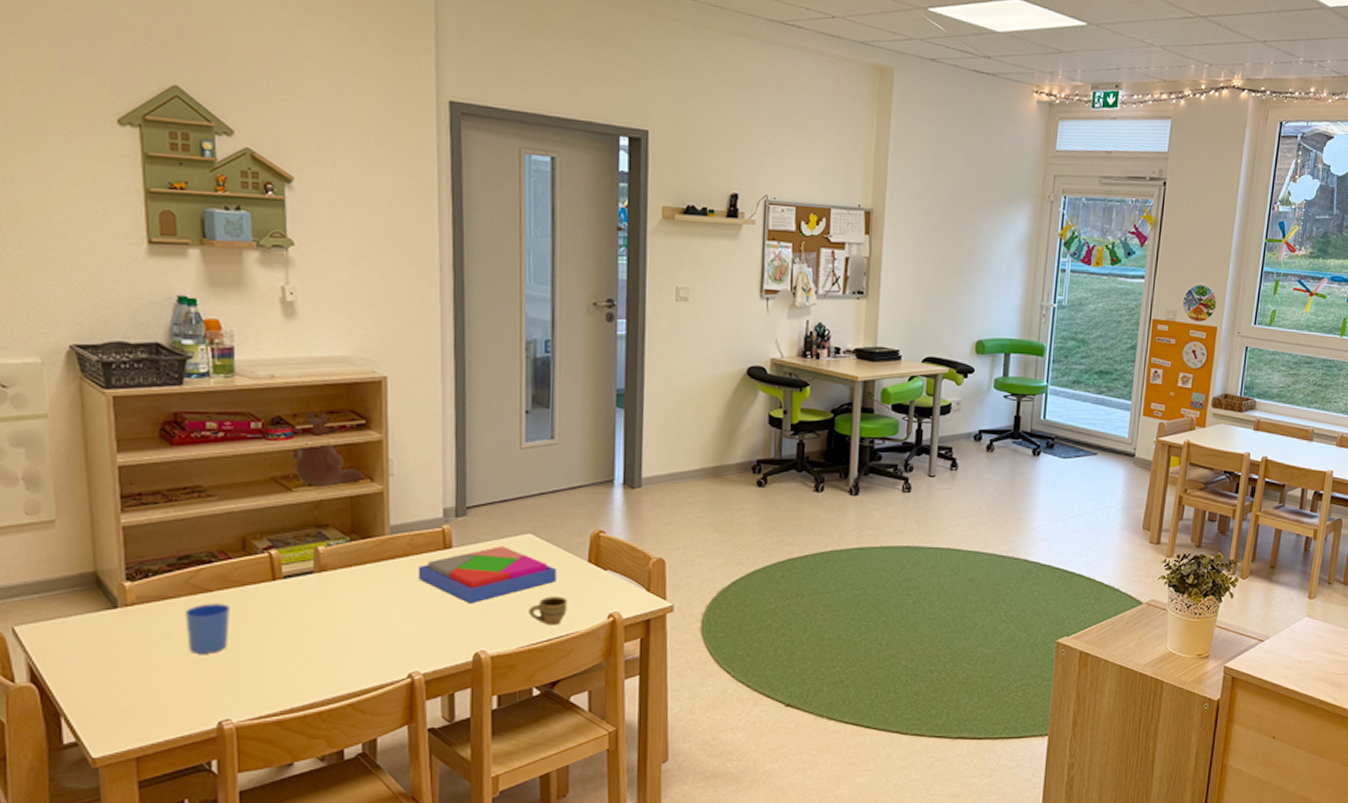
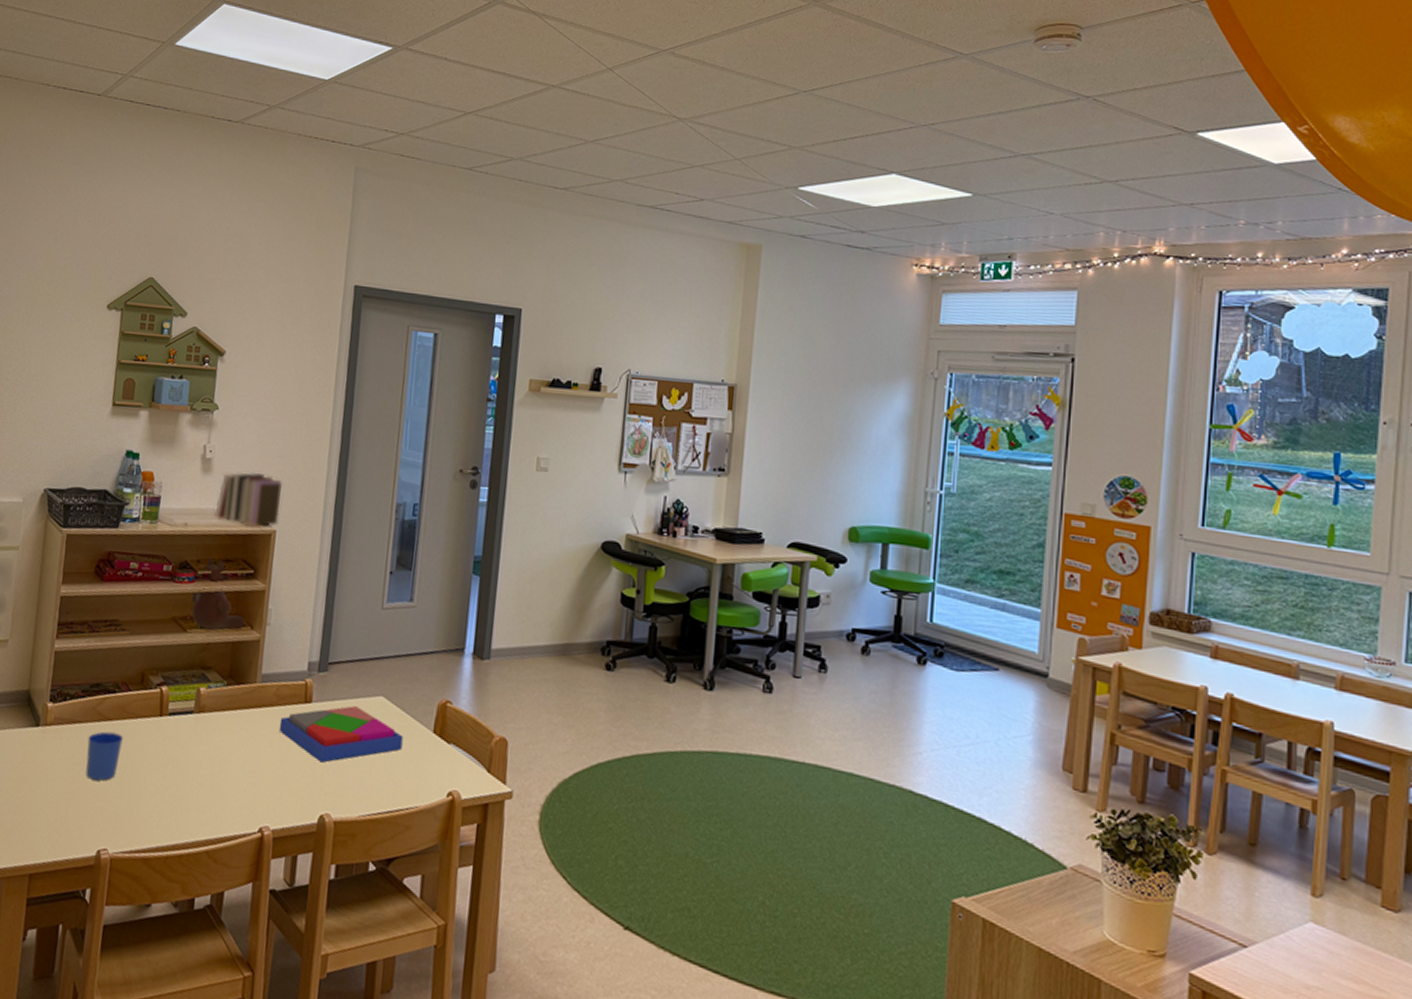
books: none [307,315,389,374] -> present [214,473,282,527]
cup: present [529,596,567,625] -> none [373,764,410,797]

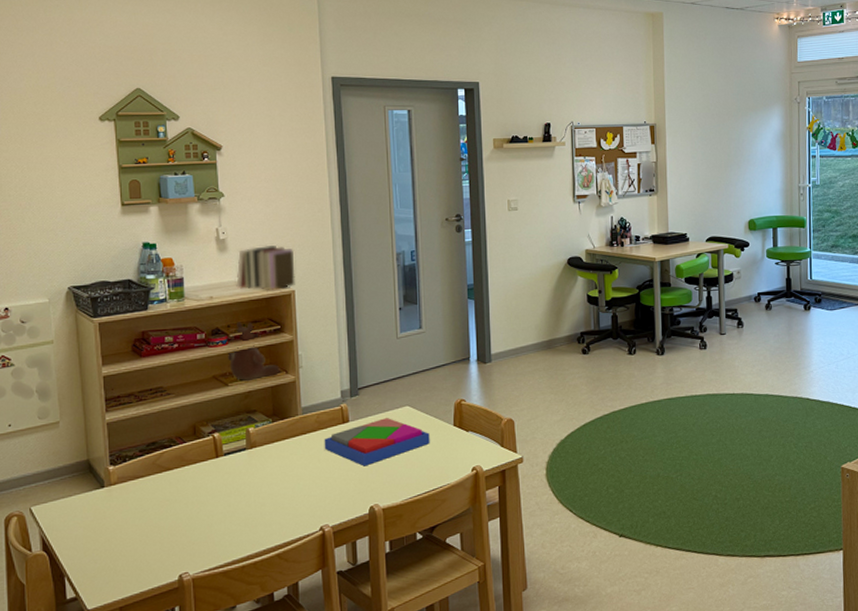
cup: present [85,731,123,781] -> none [153,479,186,521]

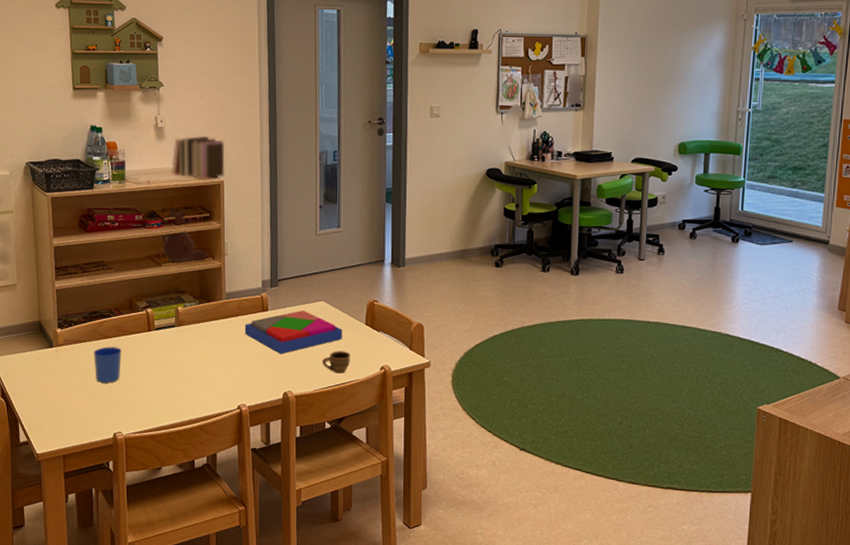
cup: none [153,479,186,521] -> present [94,346,122,383]
cup: none [410,455,440,480] -> present [322,351,350,374]

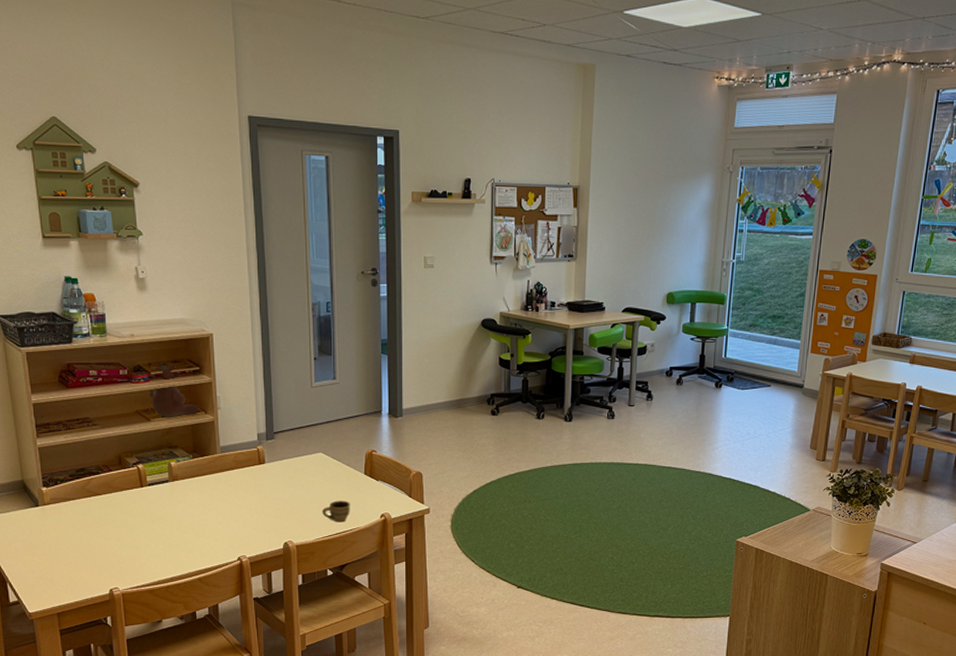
cup: present [94,346,122,383] -> none [83,504,114,540]
books: present [171,136,225,179] -> none [156,288,213,332]
puzzle: present [244,310,342,354] -> none [241,462,341,506]

